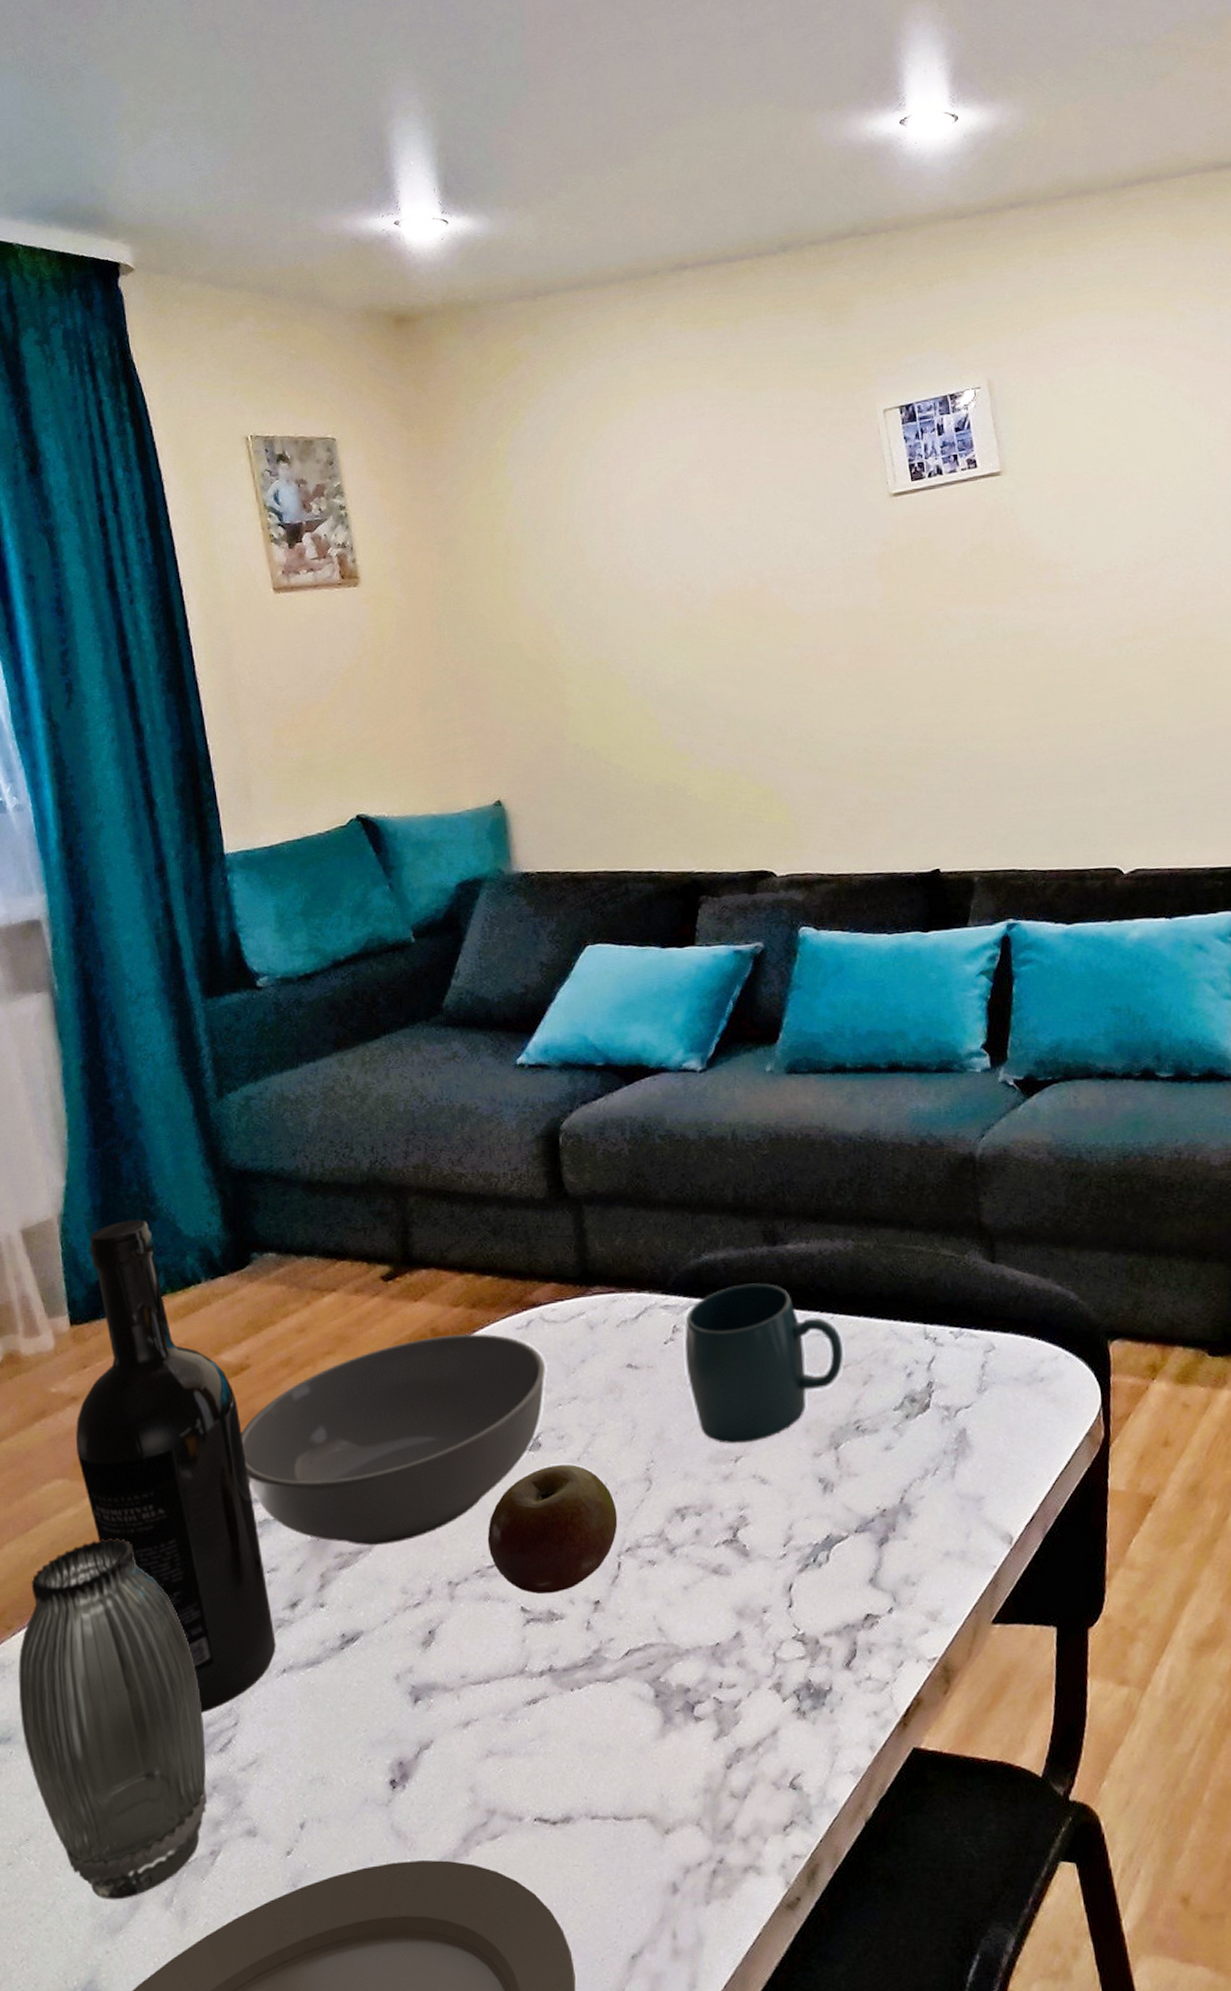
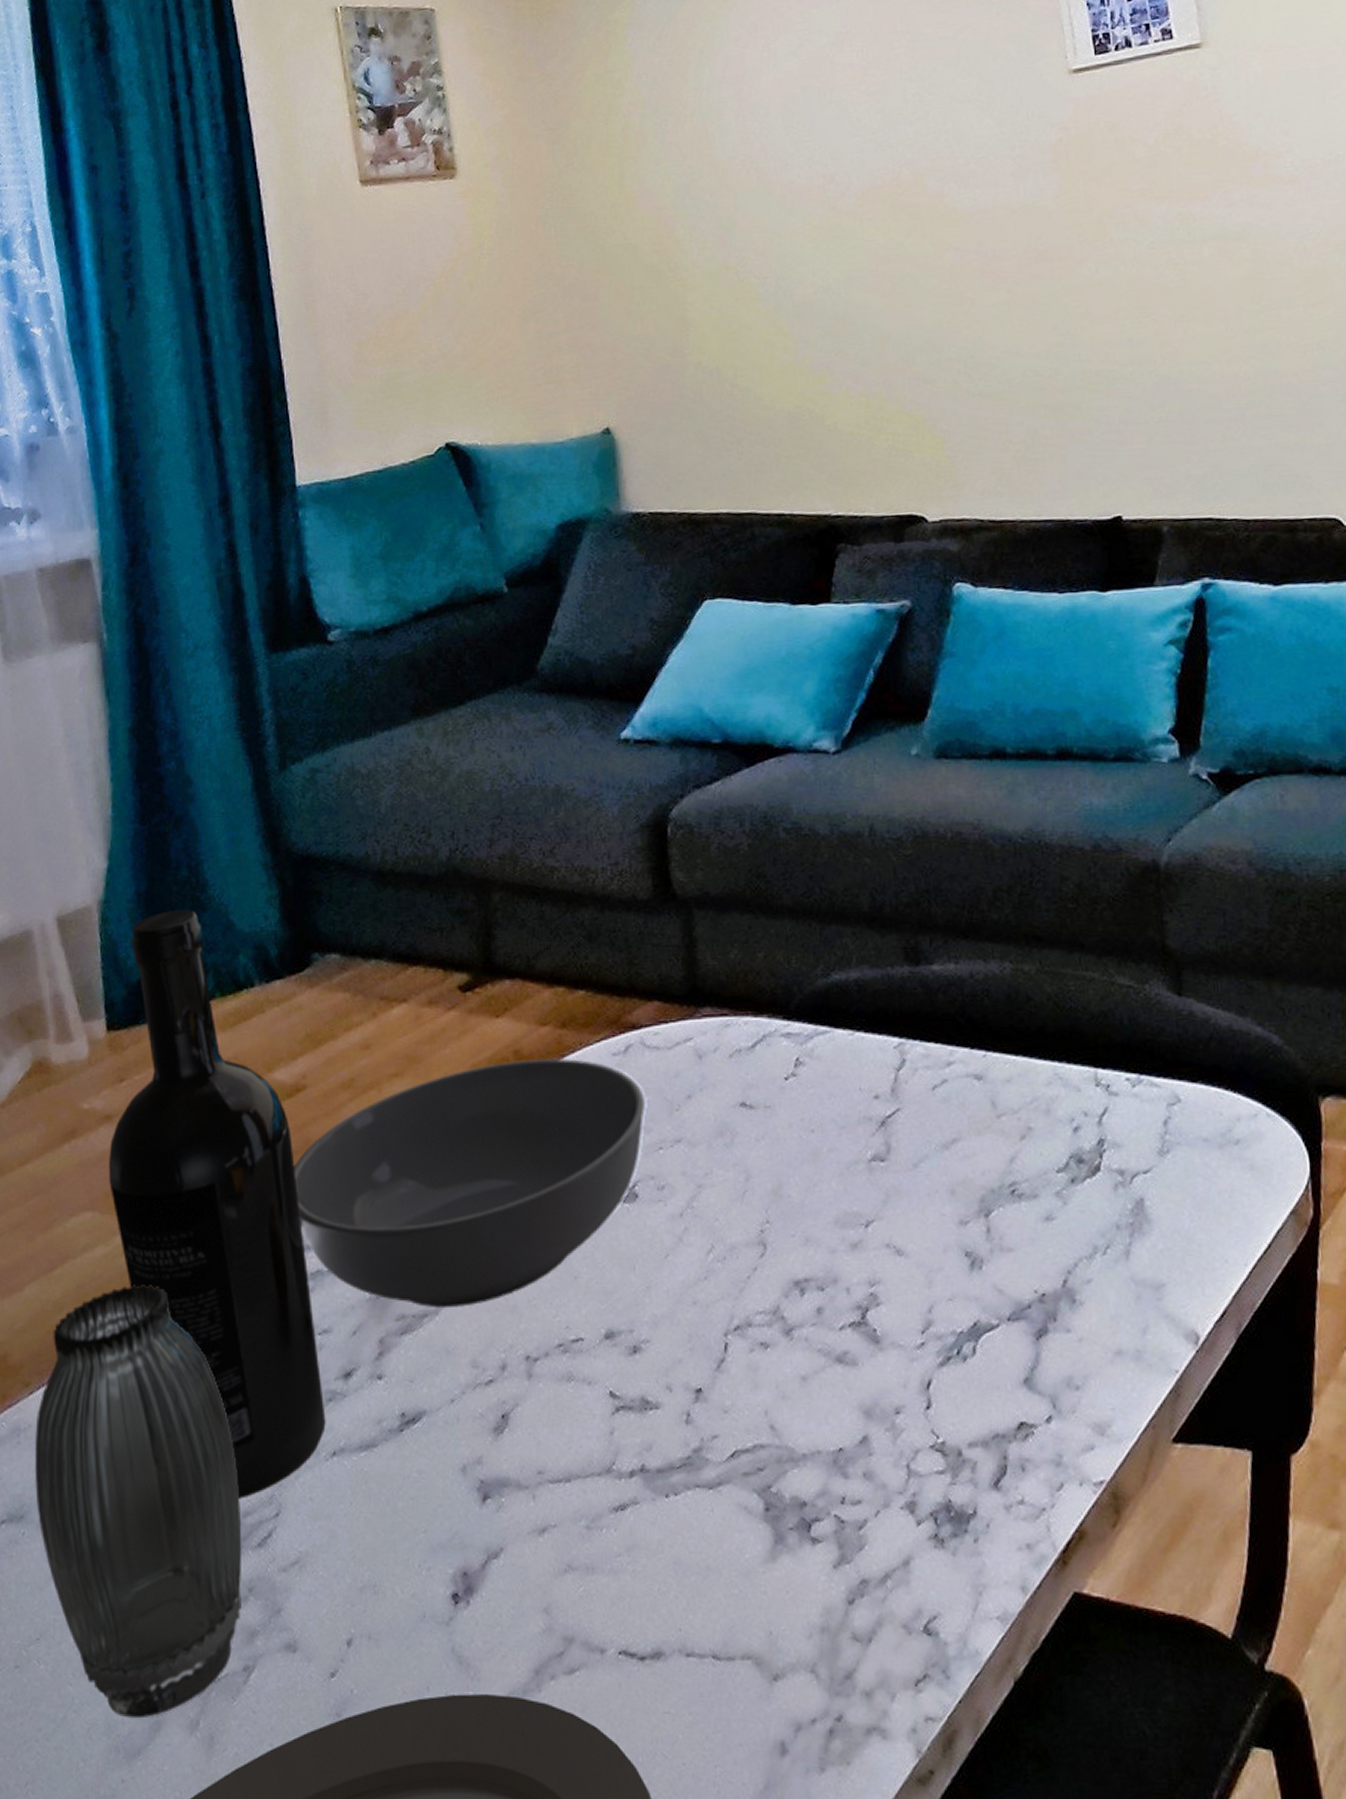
fruit: present [487,1464,618,1595] -> none [572,1220,726,1378]
mug: present [684,1283,843,1444] -> none [808,1010,997,1205]

